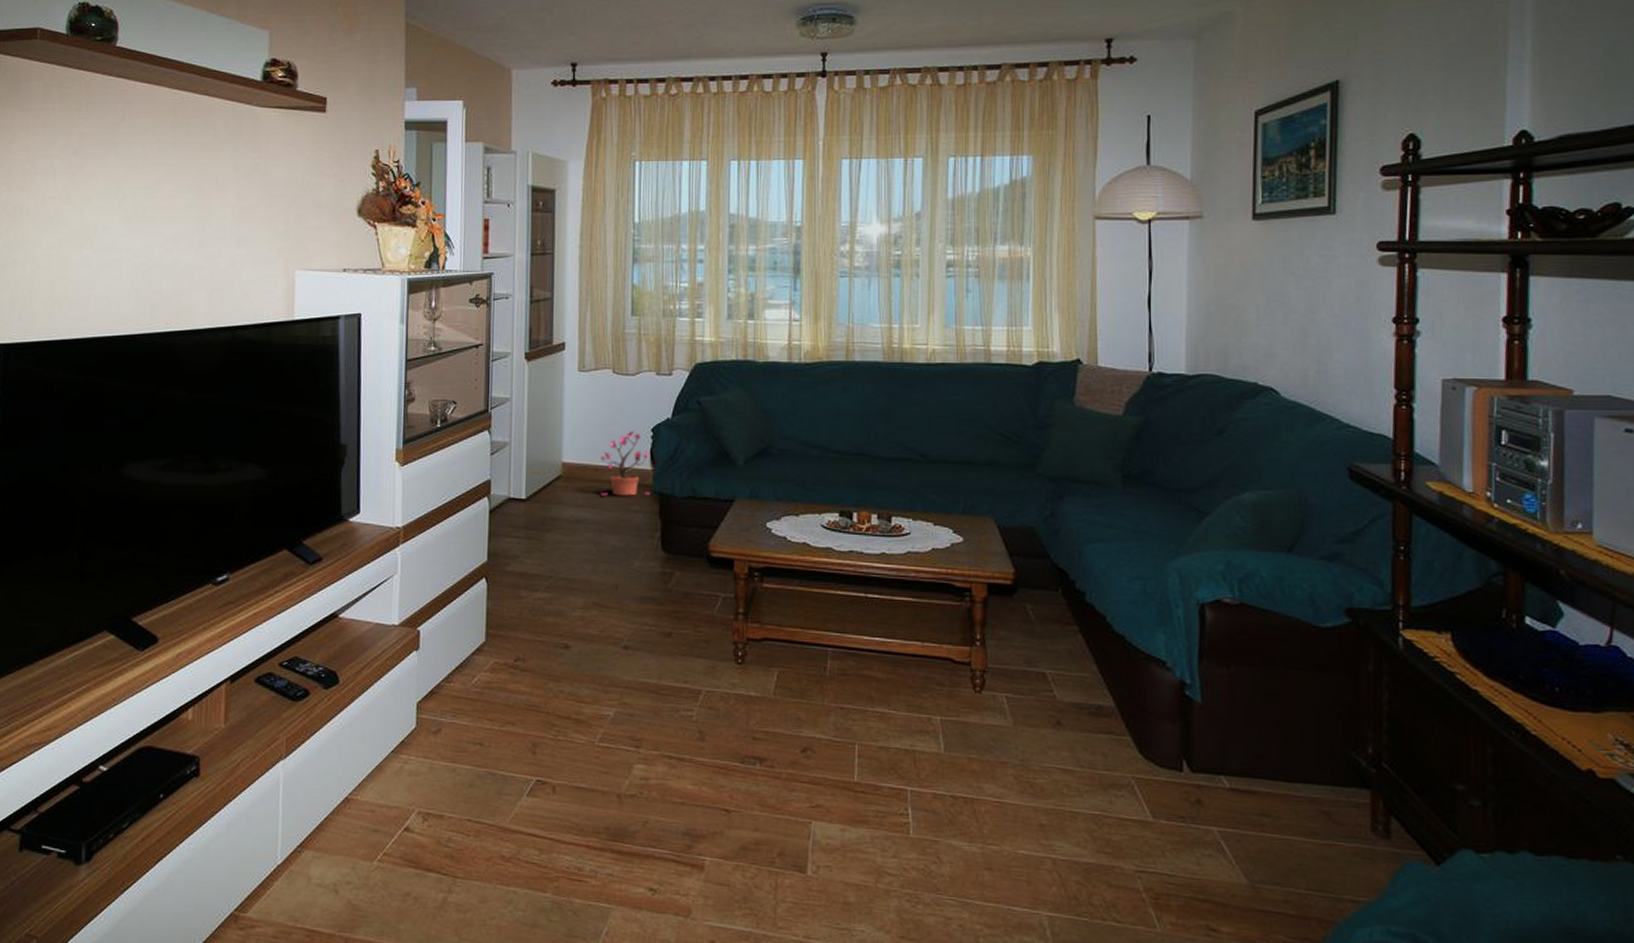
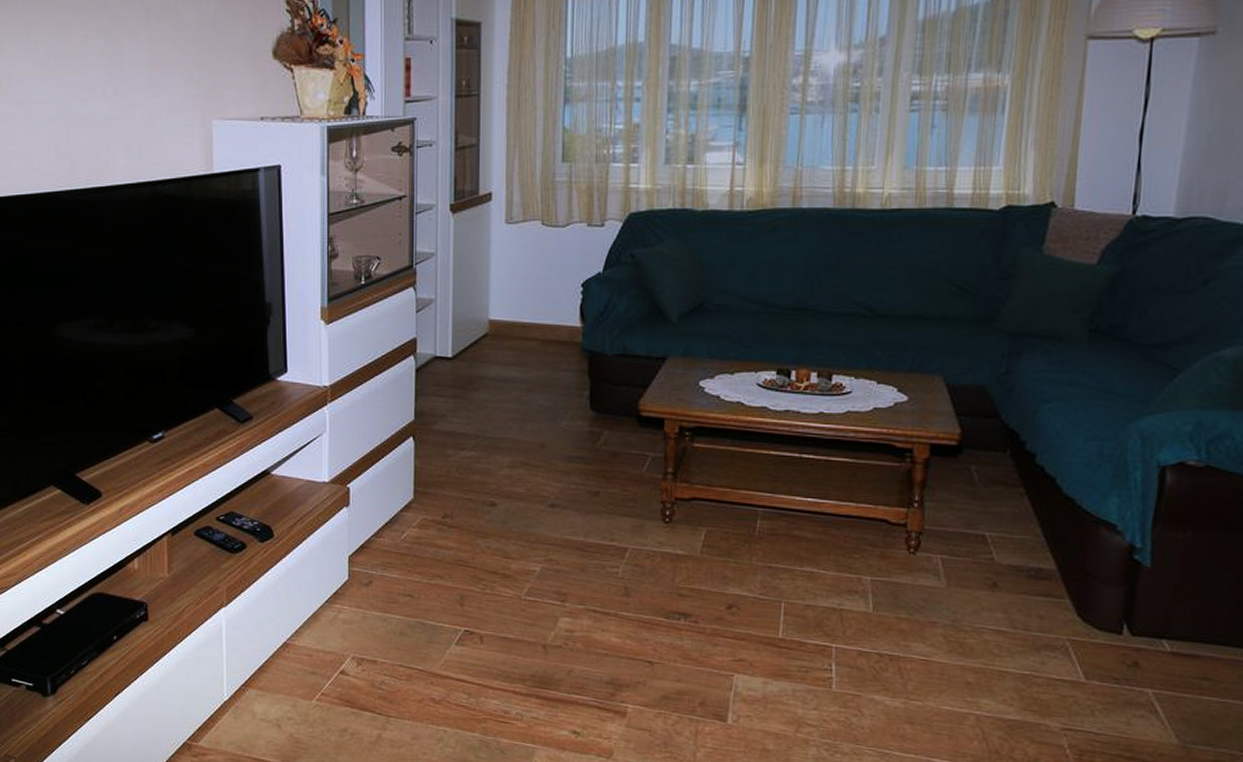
potted plant: present [601,430,650,496] -> none [528,285,579,354]

